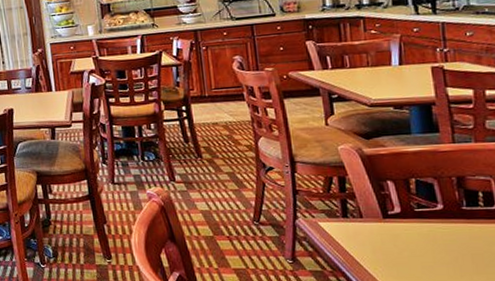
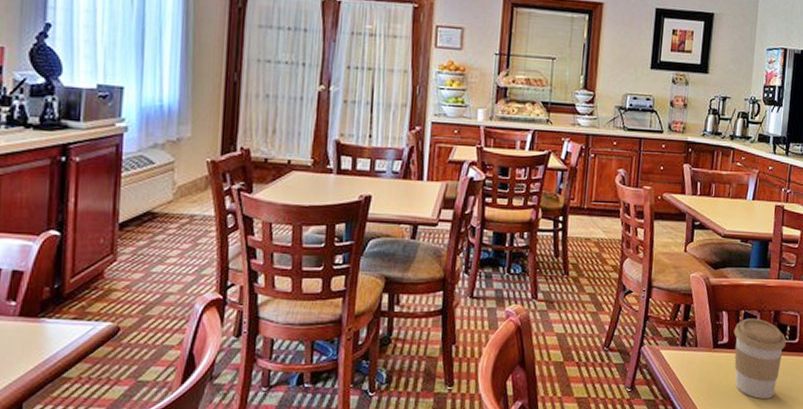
coffee cup: none [406,185,481,270] -> present [733,318,786,399]

